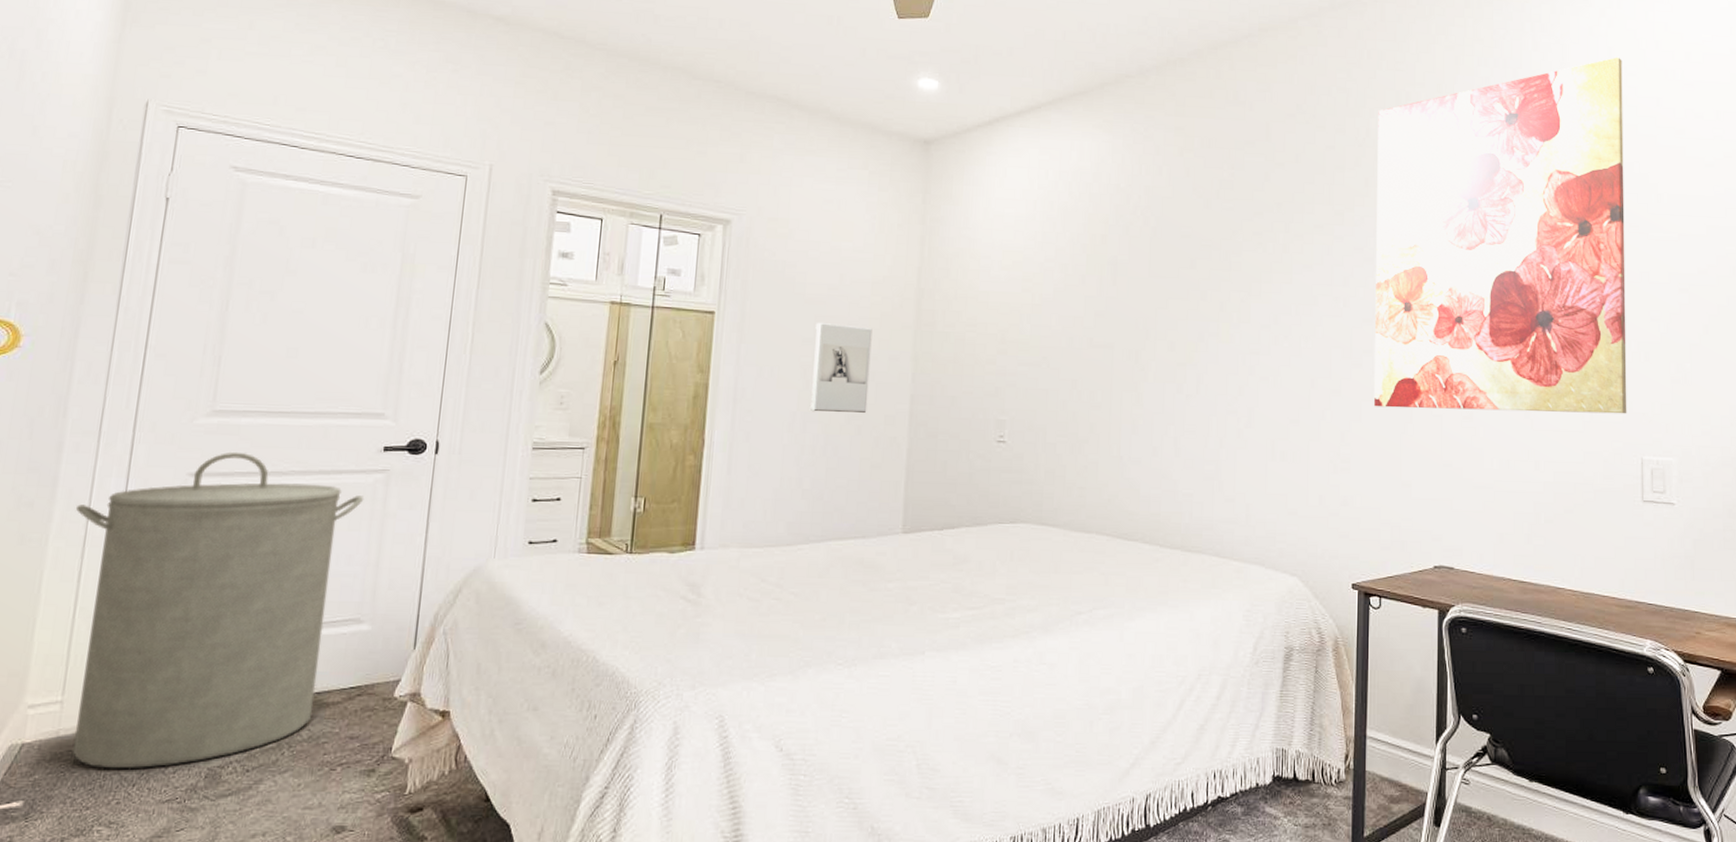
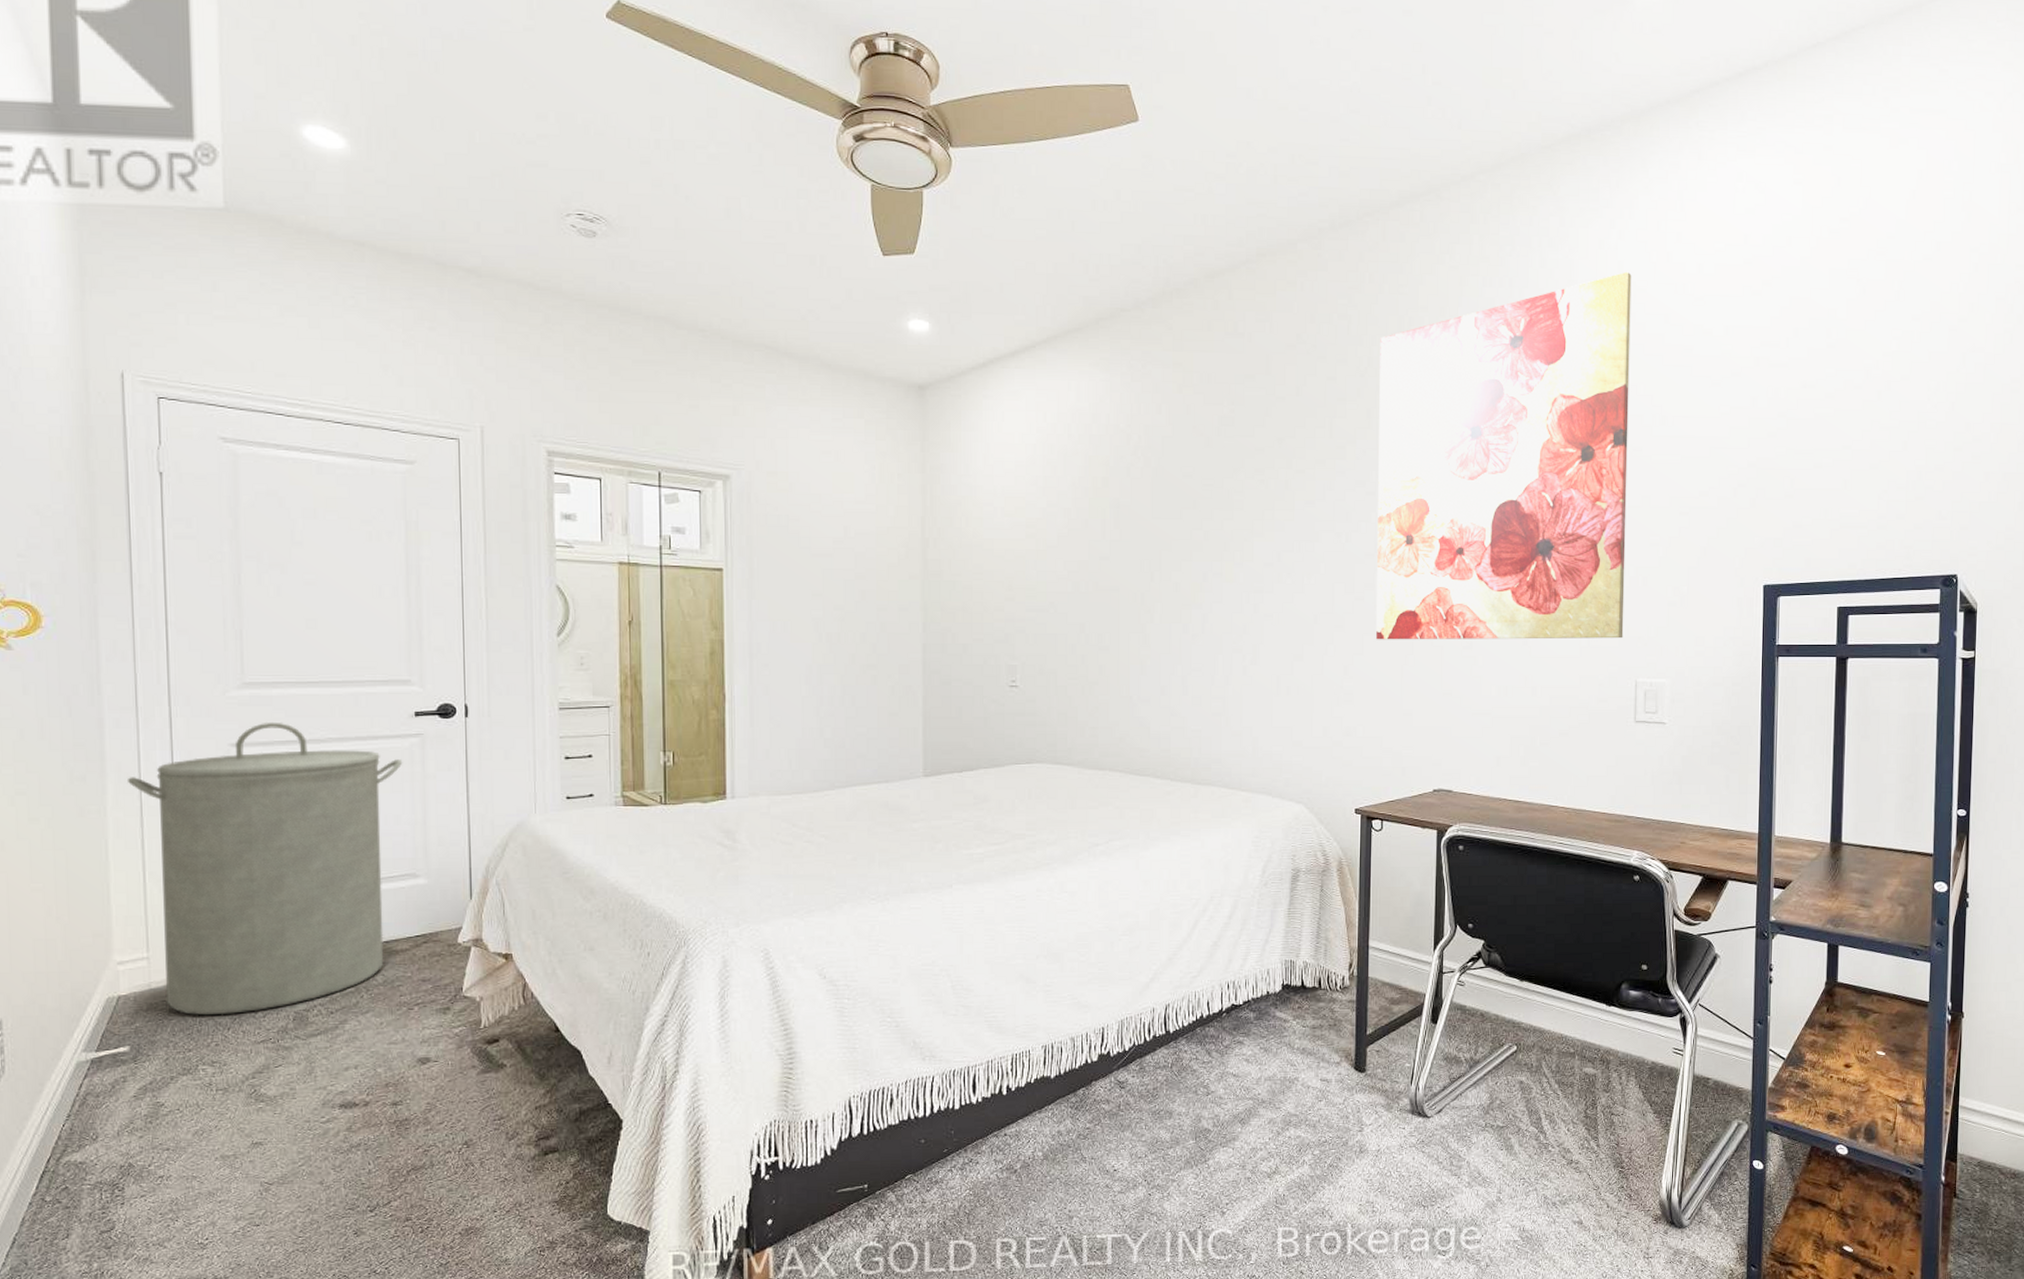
wall sculpture: present [809,322,873,413] -> none [824,575,881,664]

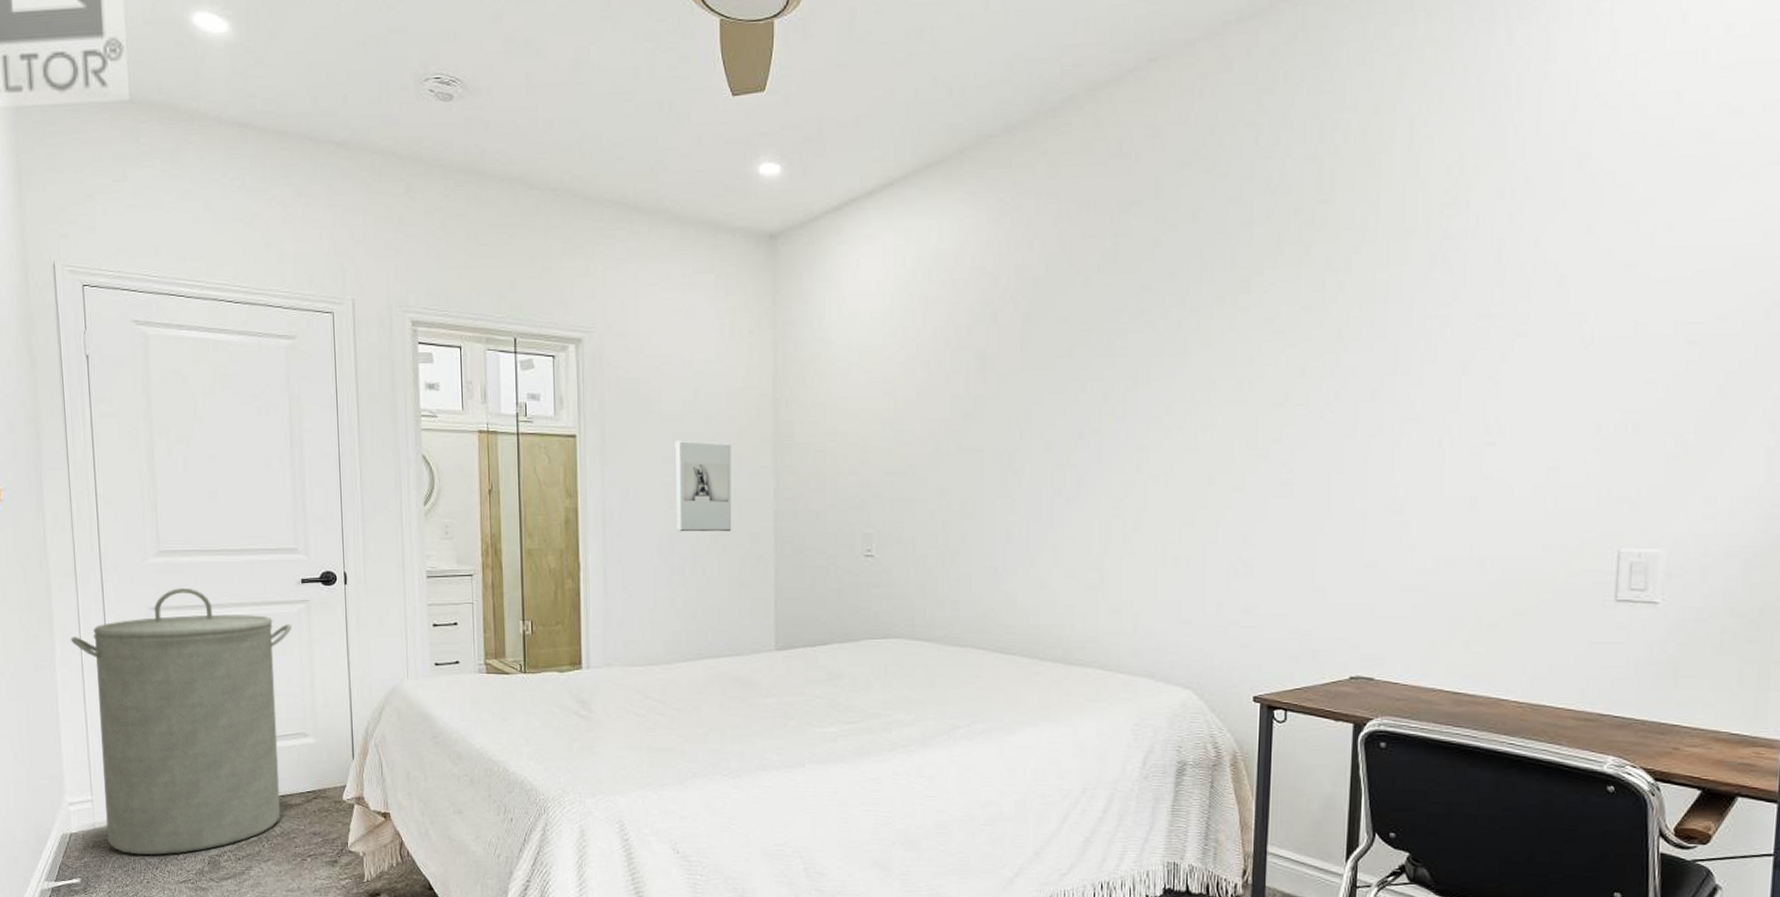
wall sculpture: none [824,575,881,664] -> present [674,440,732,532]
wall art: present [1376,271,1632,640] -> none [1283,41,1632,503]

